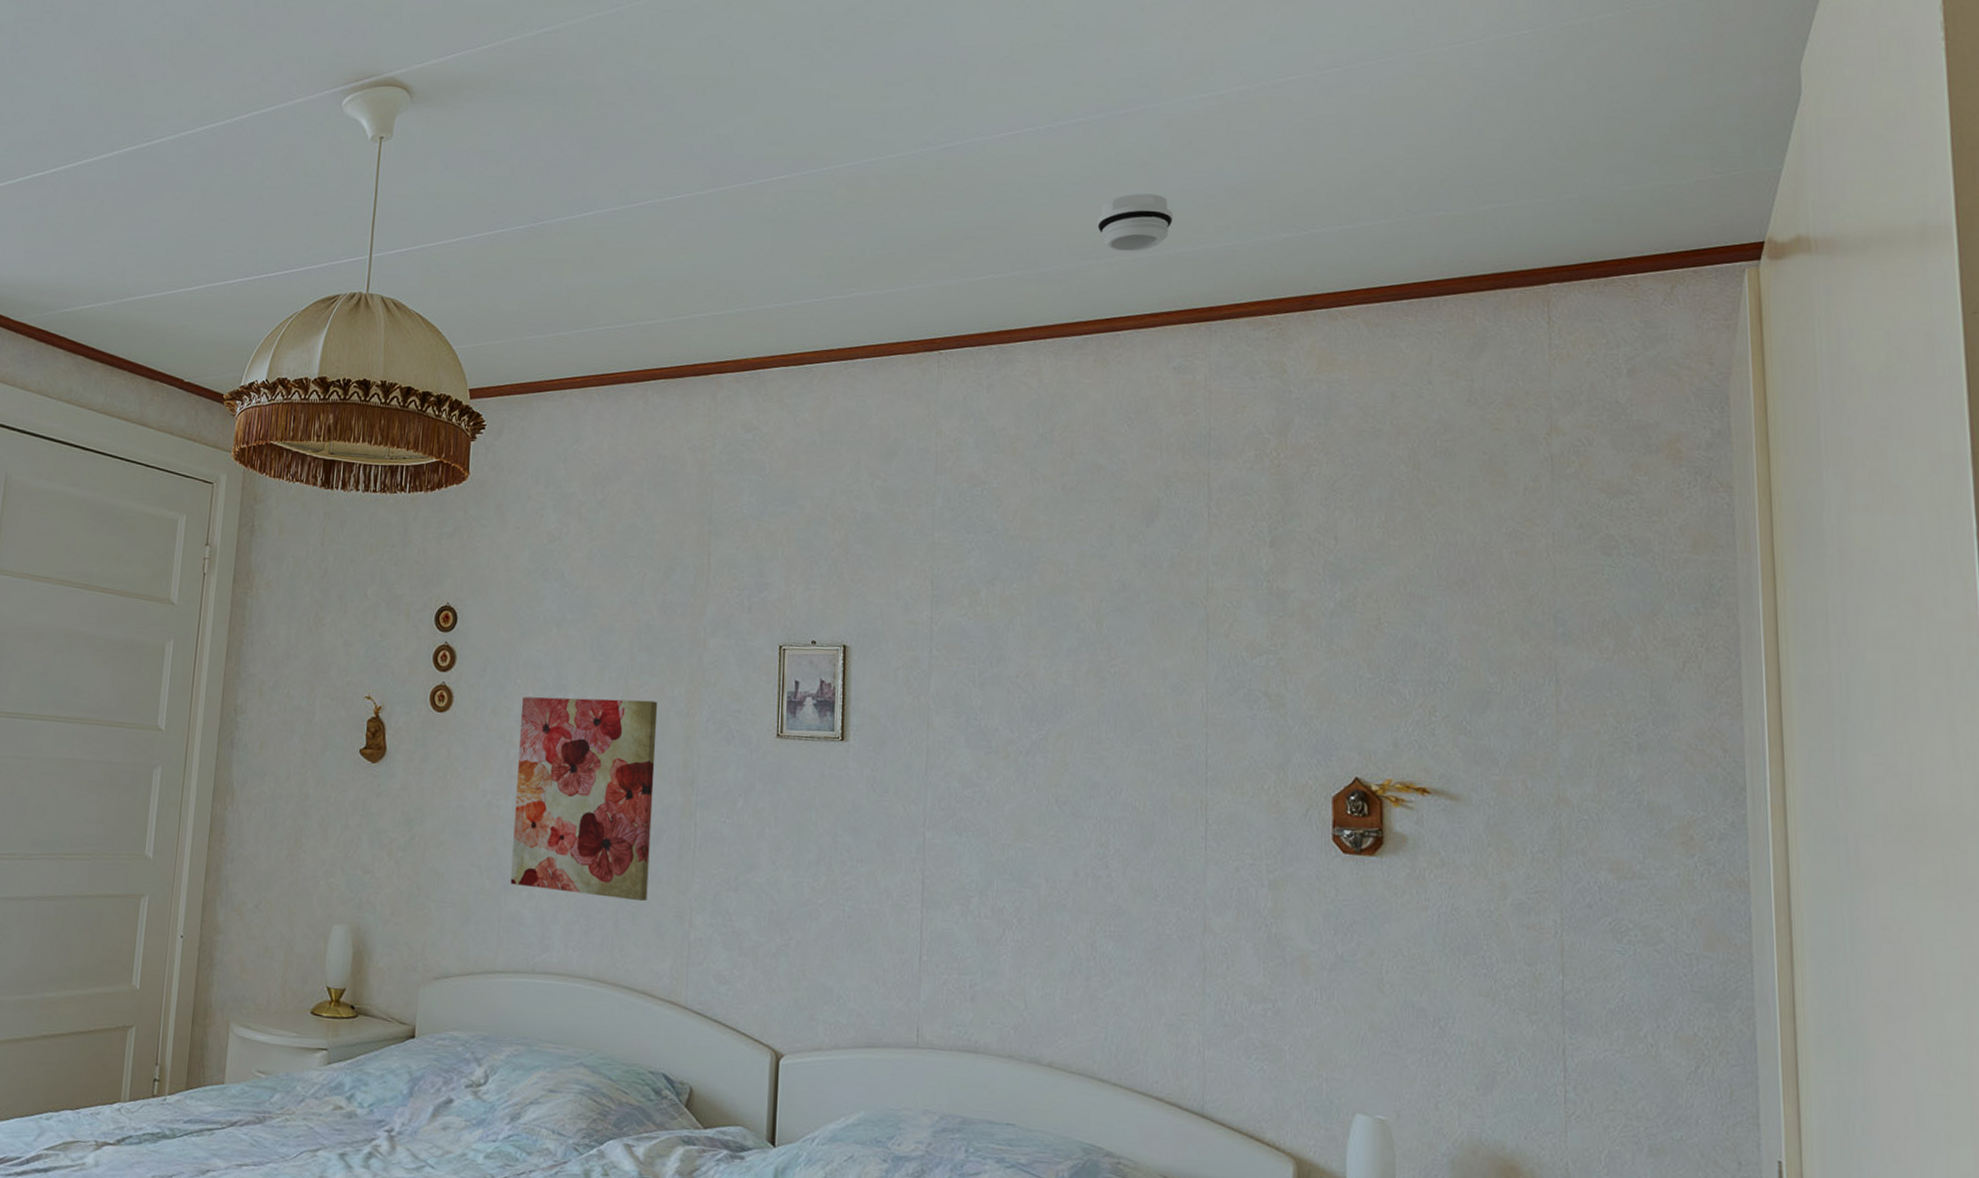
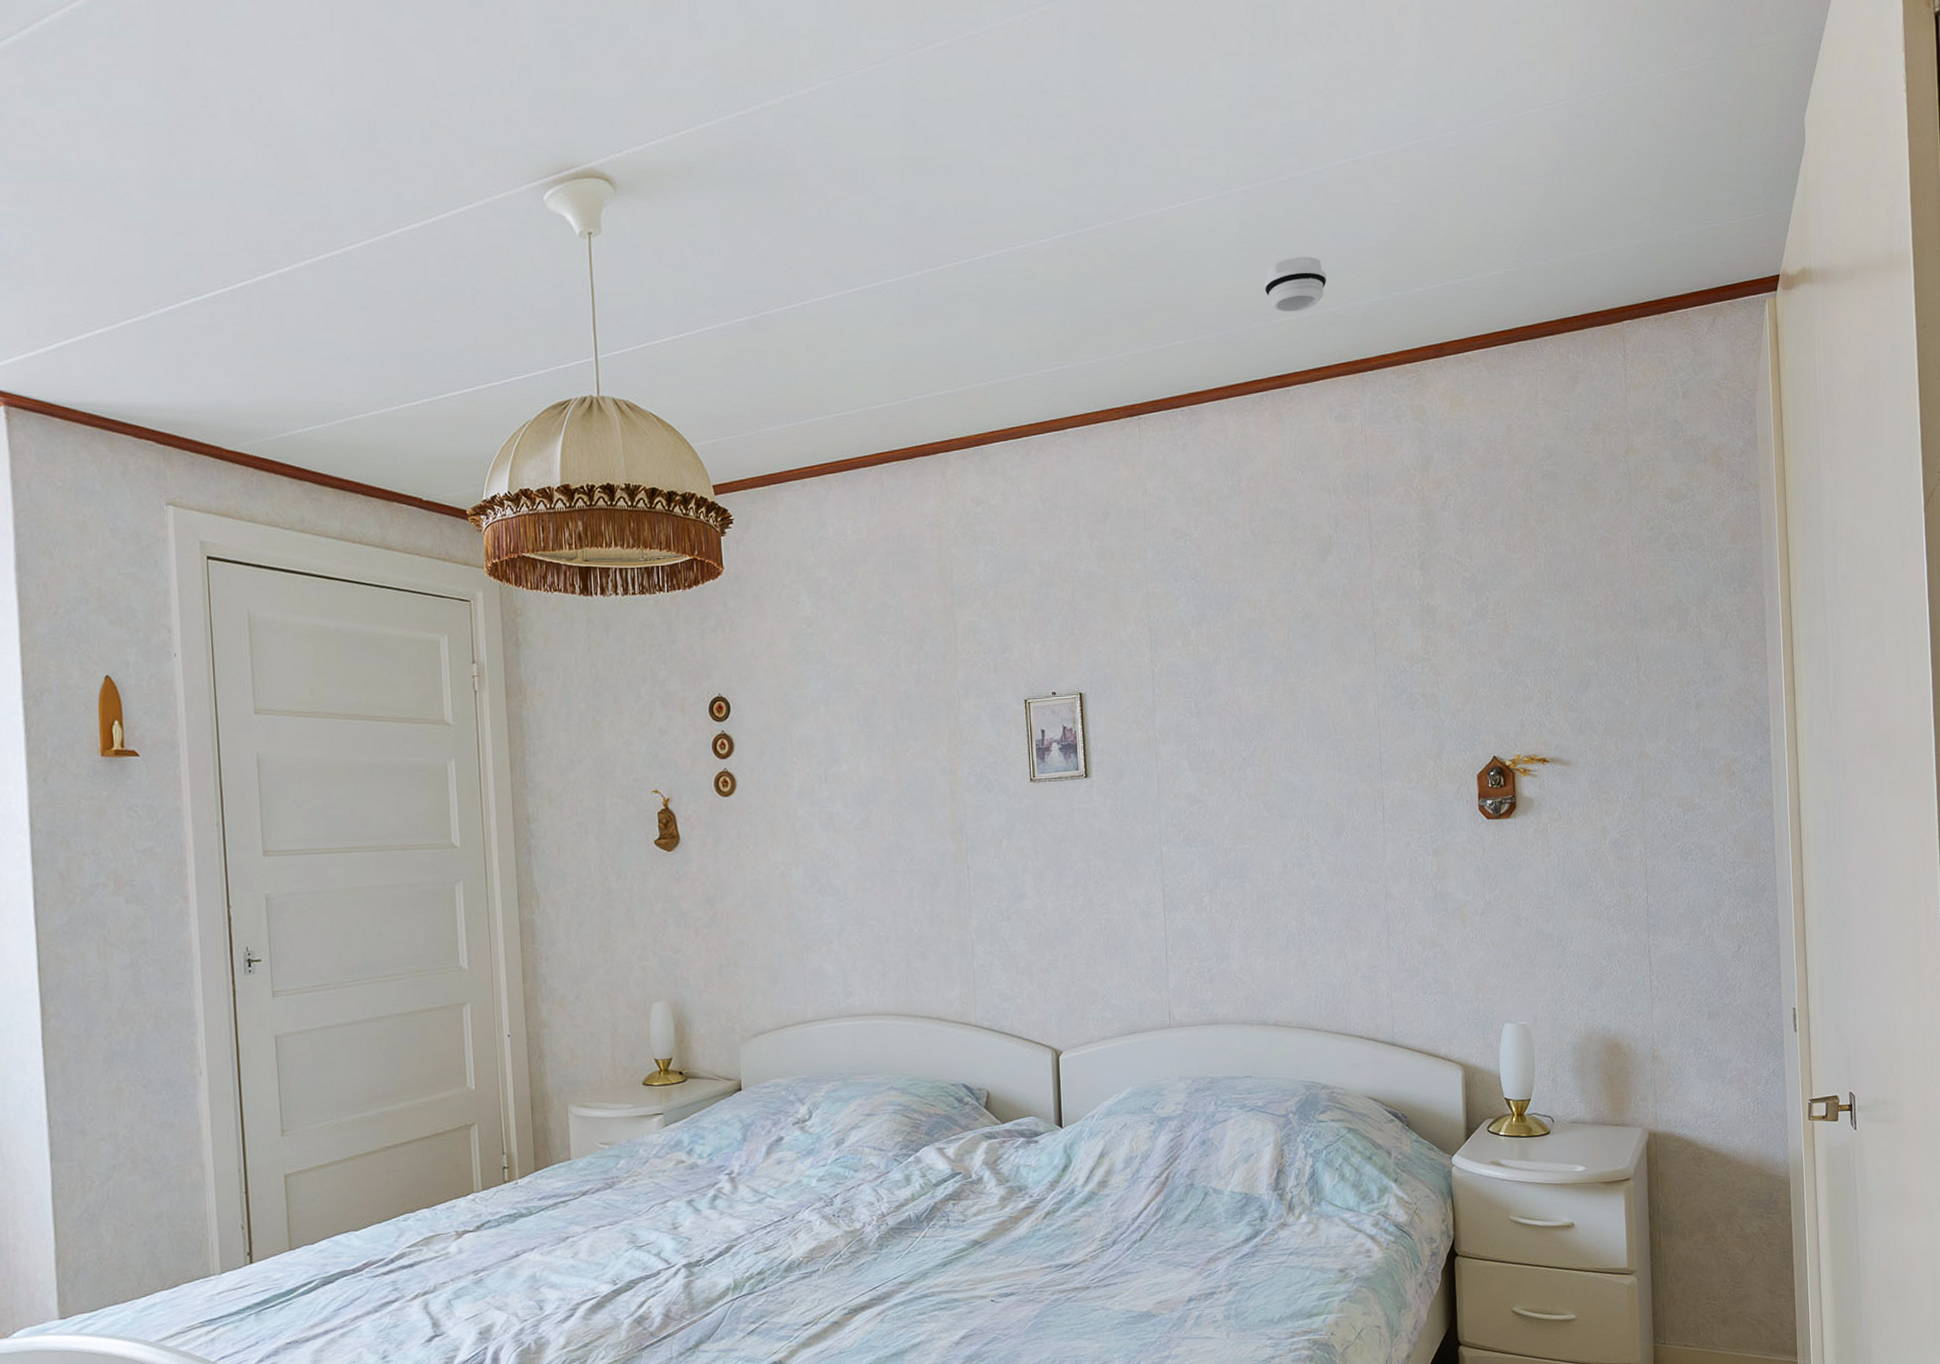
wall art: present [510,696,658,902] -> none [800,762,933,943]

